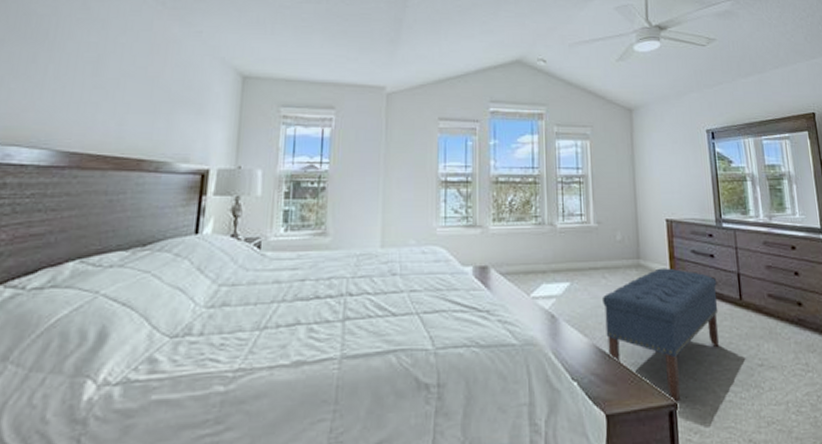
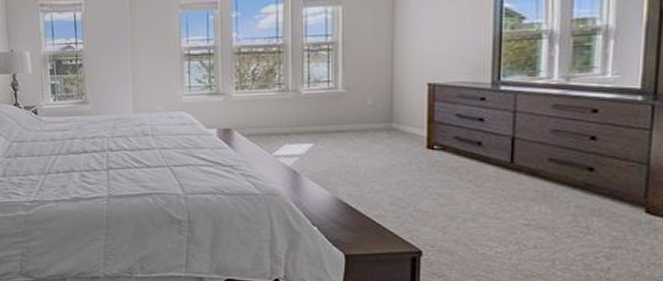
bench: present [603,268,720,402] -> none [348,131,484,250]

